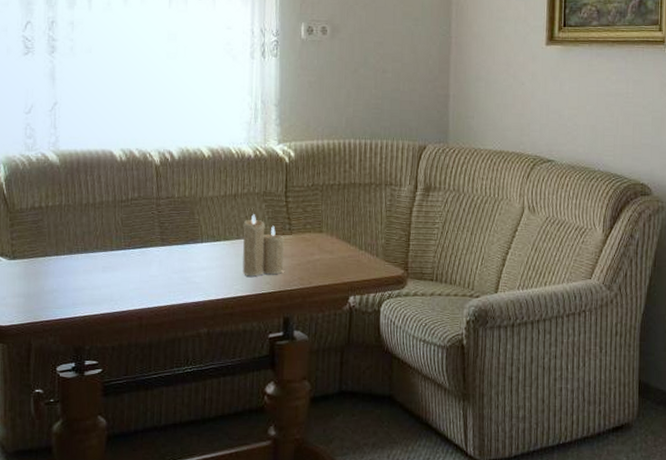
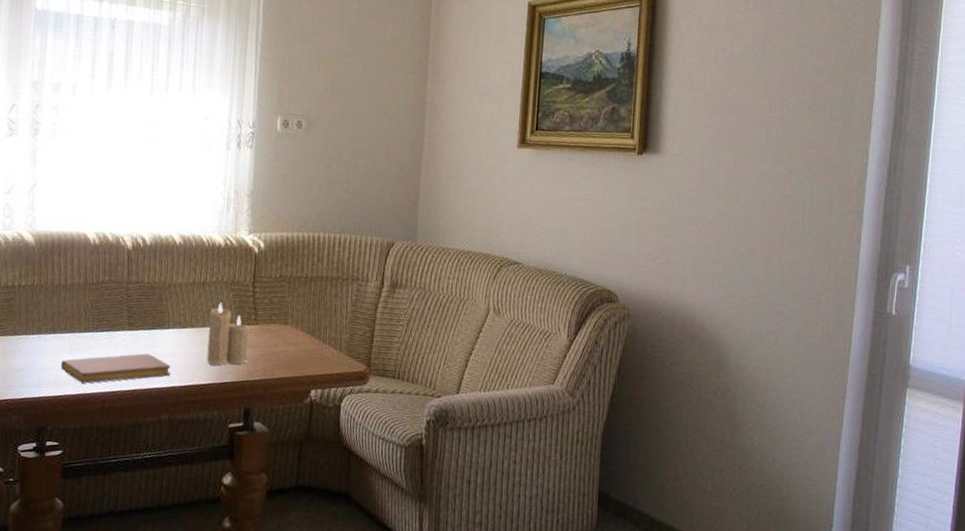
notebook: none [94,268,208,301] -> present [60,353,171,384]

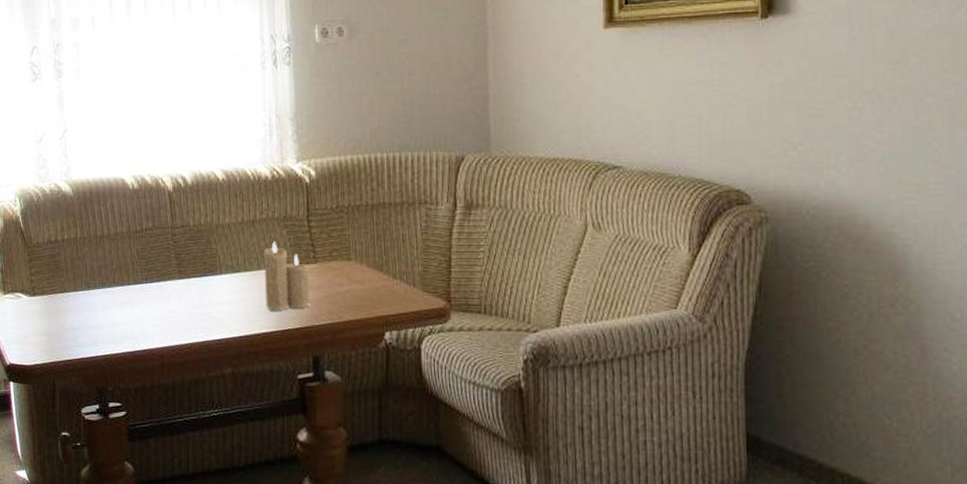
notebook: present [60,353,171,384] -> none [113,303,230,339]

